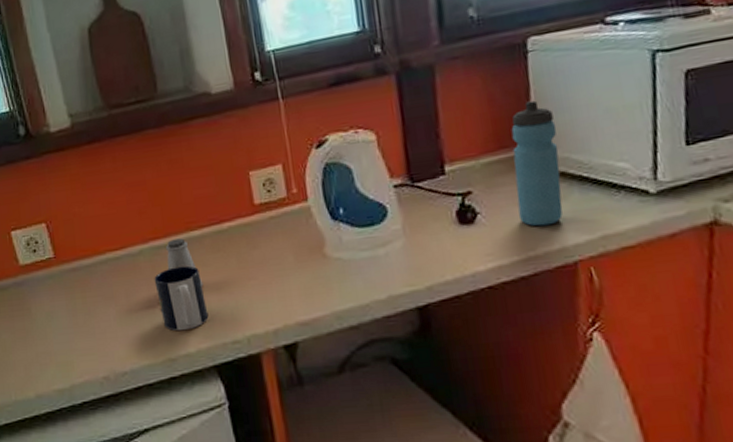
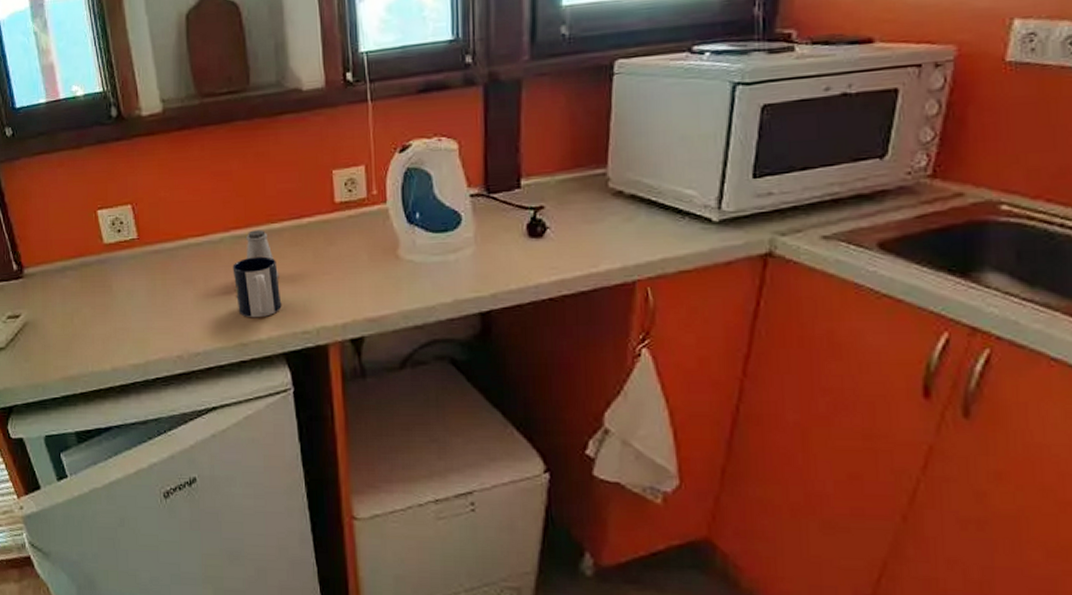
water bottle: present [511,100,563,227] -> none [586,122,632,245]

